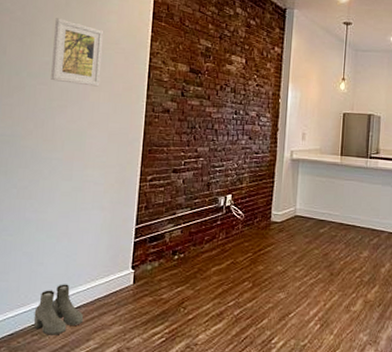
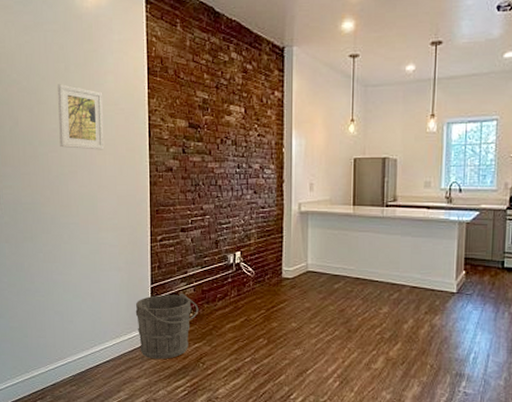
boots: present [33,284,84,335] -> none [70,340,113,386]
bucket: none [115,235,185,305] -> present [135,294,199,360]

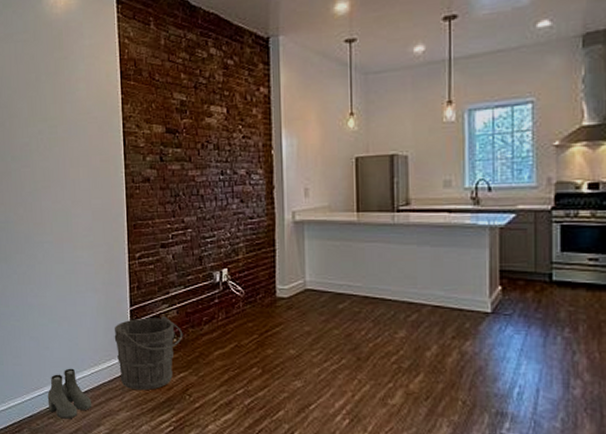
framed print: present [58,84,105,150] -> none [29,95,78,163]
boots: none [70,340,113,386] -> present [47,368,92,419]

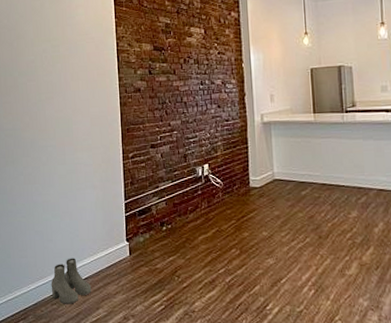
bucket: present [114,317,183,391] -> none [110,208,172,275]

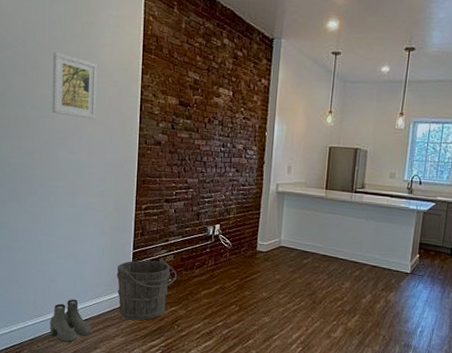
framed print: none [34,19,78,77] -> present [52,52,98,120]
bucket: none [110,208,172,275] -> present [116,260,177,321]

